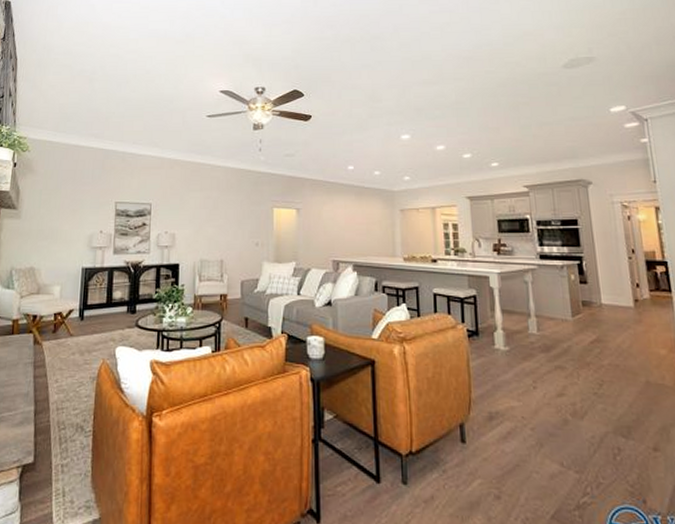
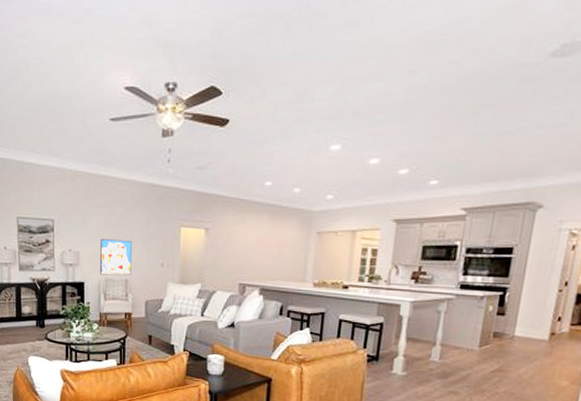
wall art: none [195,221,227,256] -> present [100,239,132,276]

